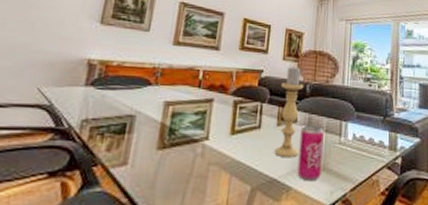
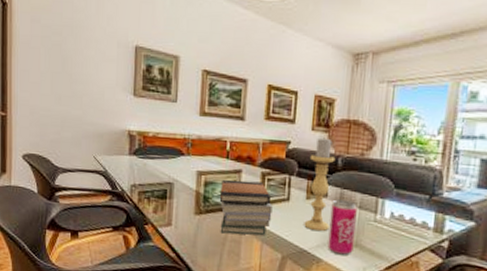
book stack: none [185,109,244,169] -> present [219,179,273,236]

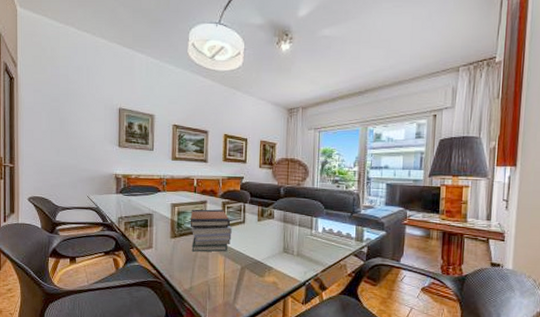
candle holder: present [304,138,336,232] -> none [257,173,279,246]
beverage can: present [327,199,358,256] -> none [276,220,297,264]

